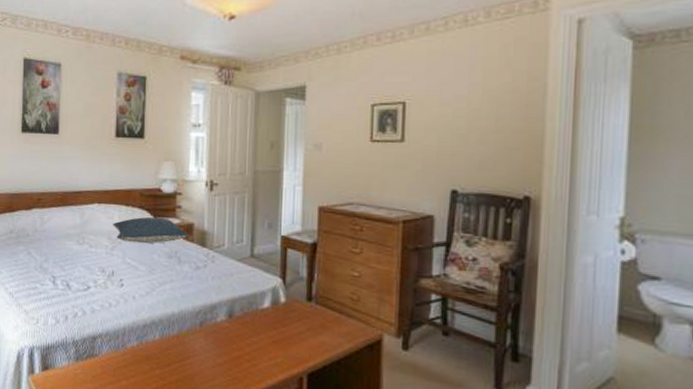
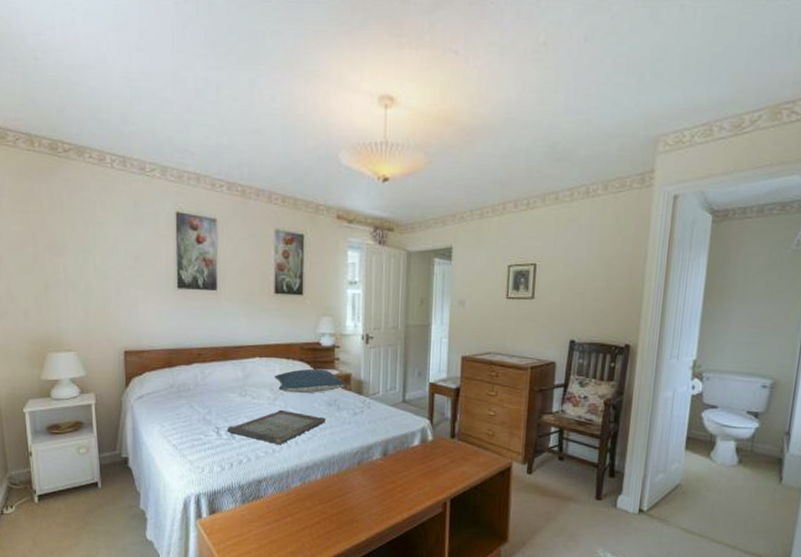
serving tray: none [62,259,167,299] -> present [226,409,327,445]

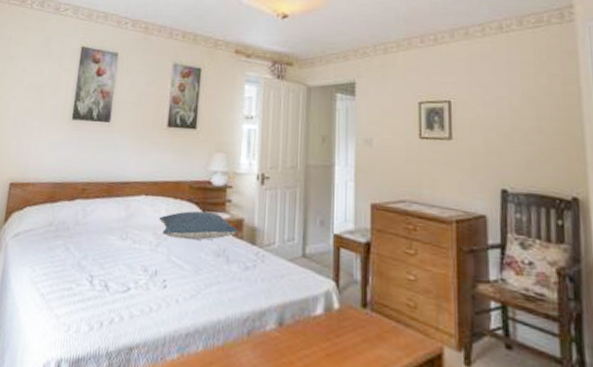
serving tray: present [226,409,327,445] -> none [101,257,213,303]

